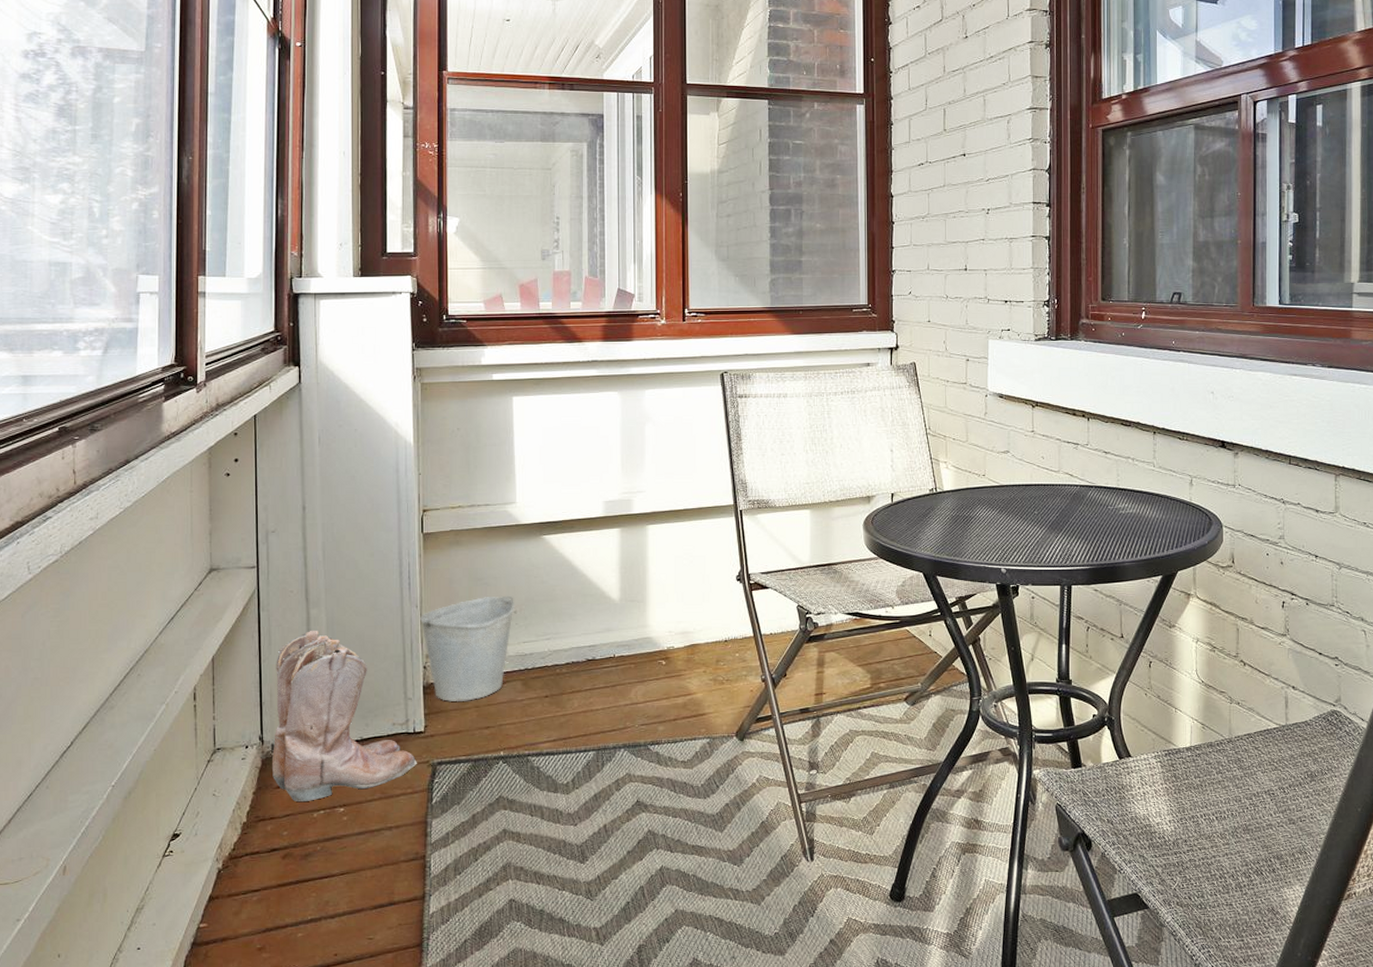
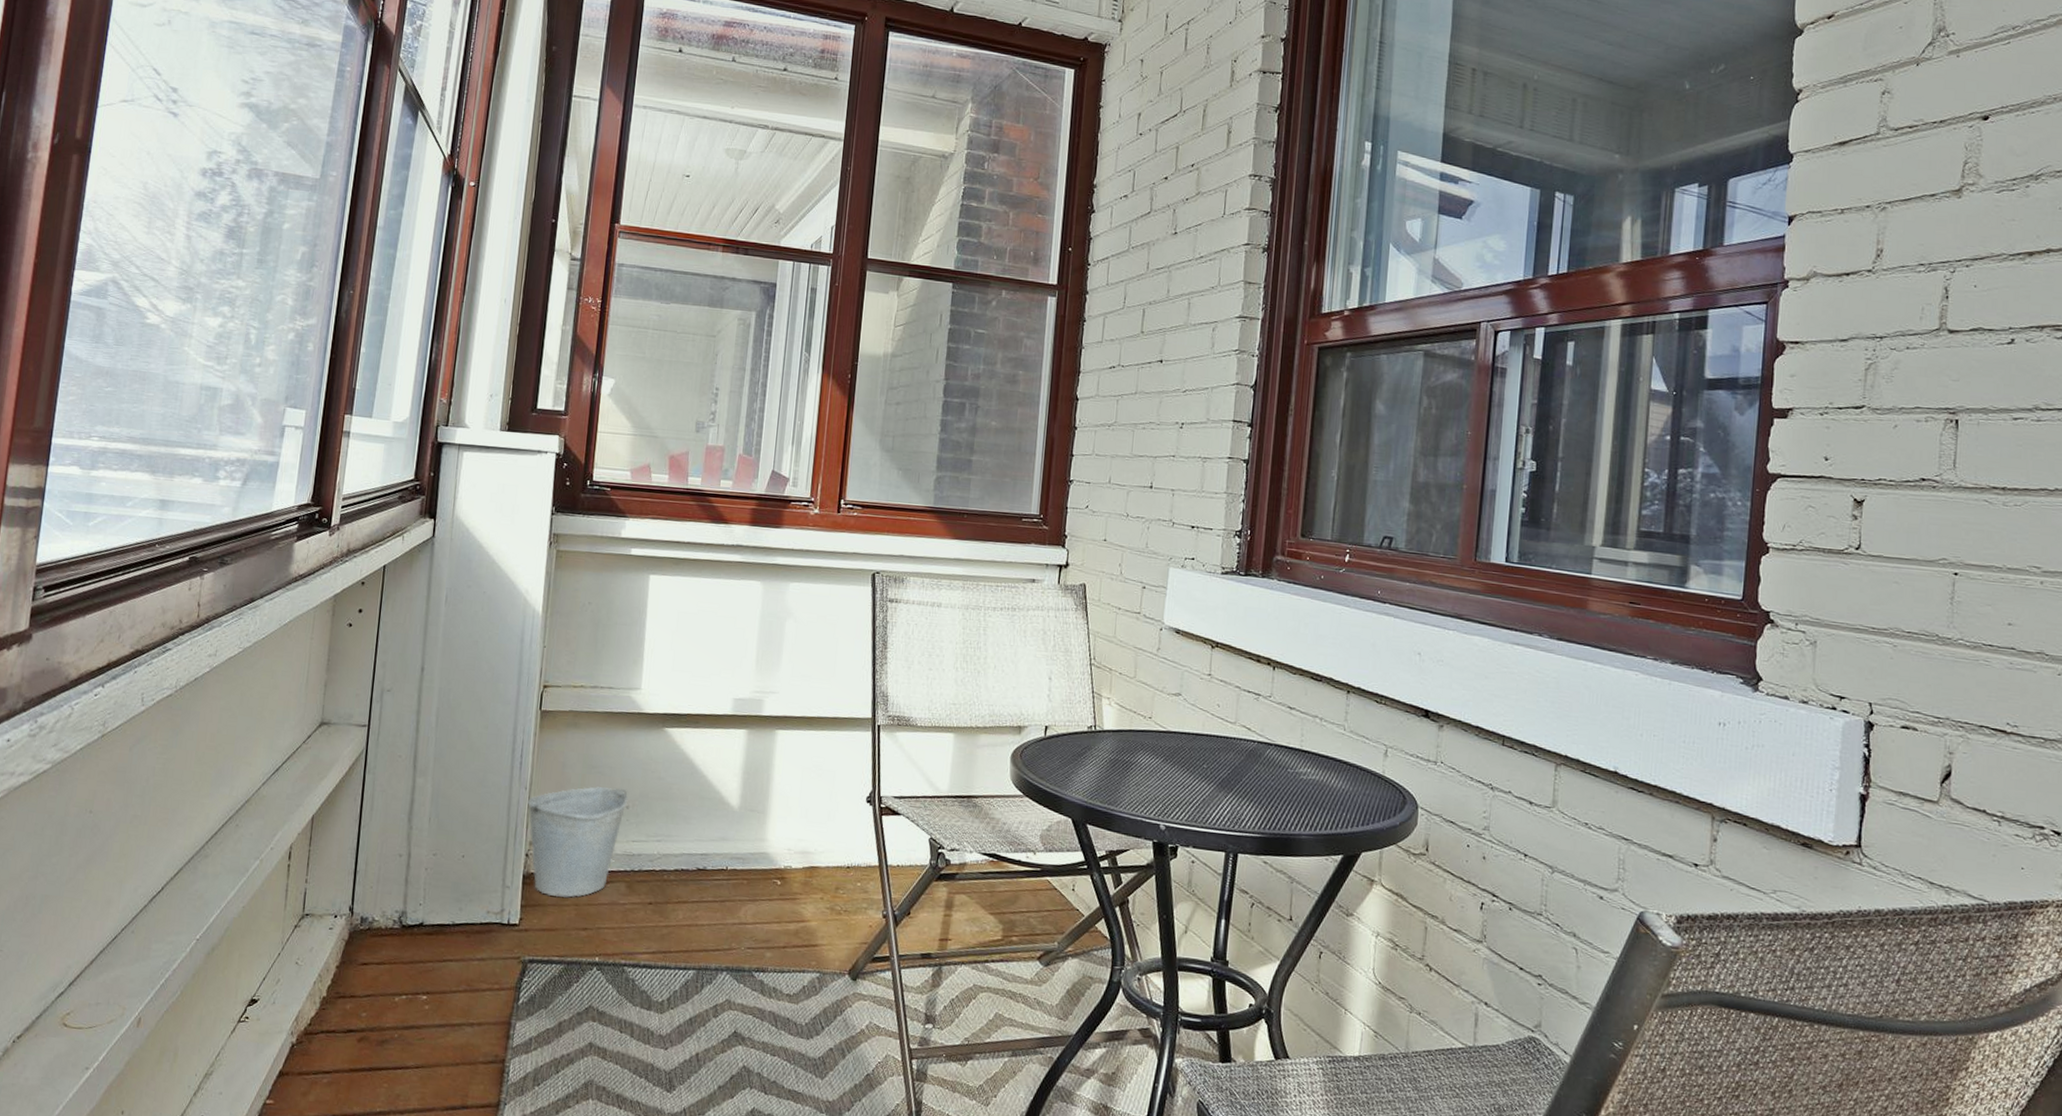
boots: present [271,630,417,801] -> none [358,799,508,984]

